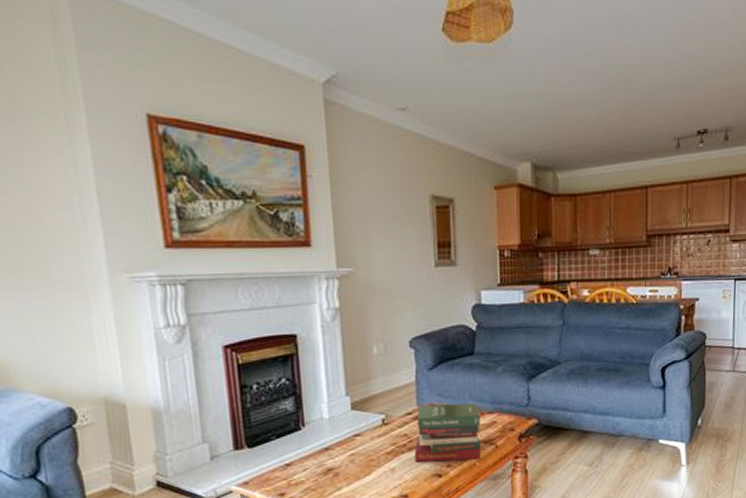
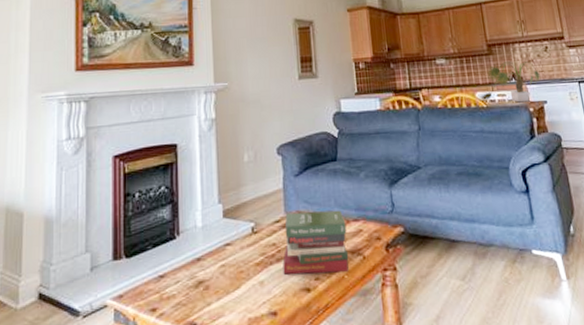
plant: none [628,254,698,299] -> present [476,60,541,103]

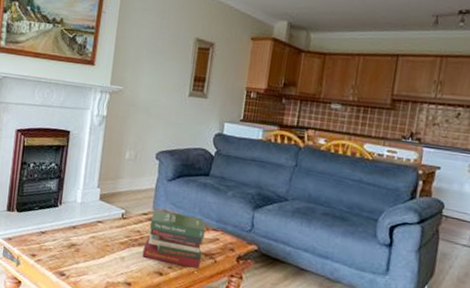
plant: present [476,60,541,103] -> none [364,119,443,164]

